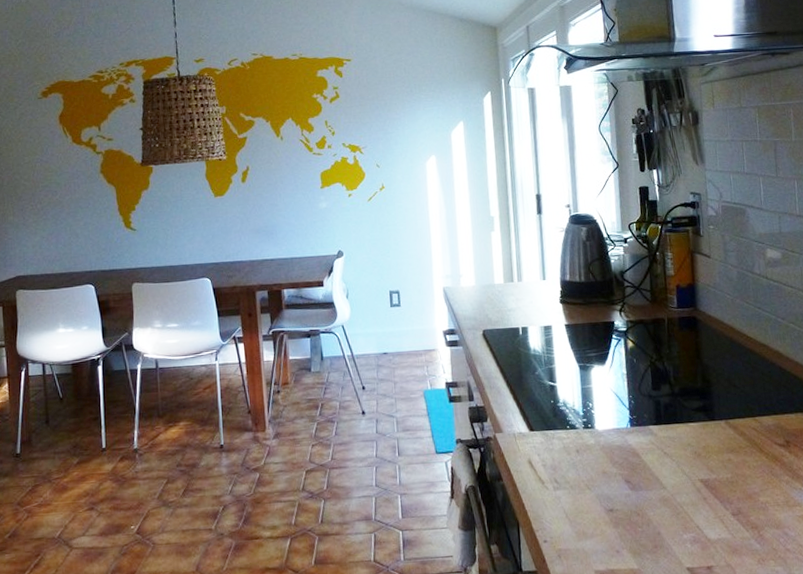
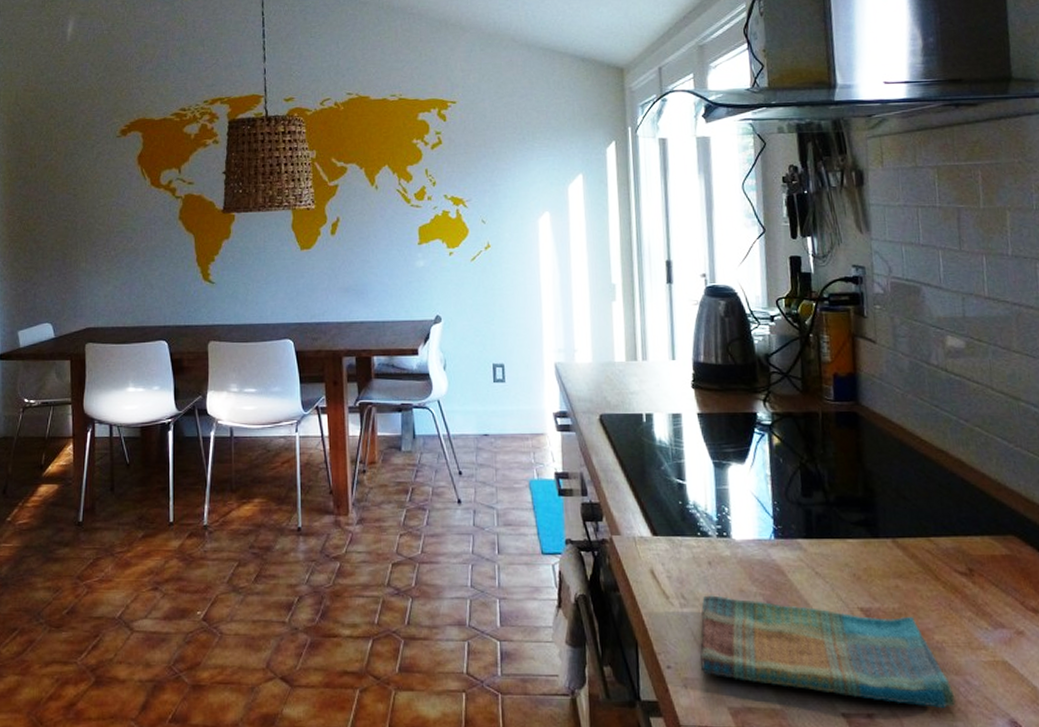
dish towel: none [571,477,778,558] -> present [700,595,957,709]

